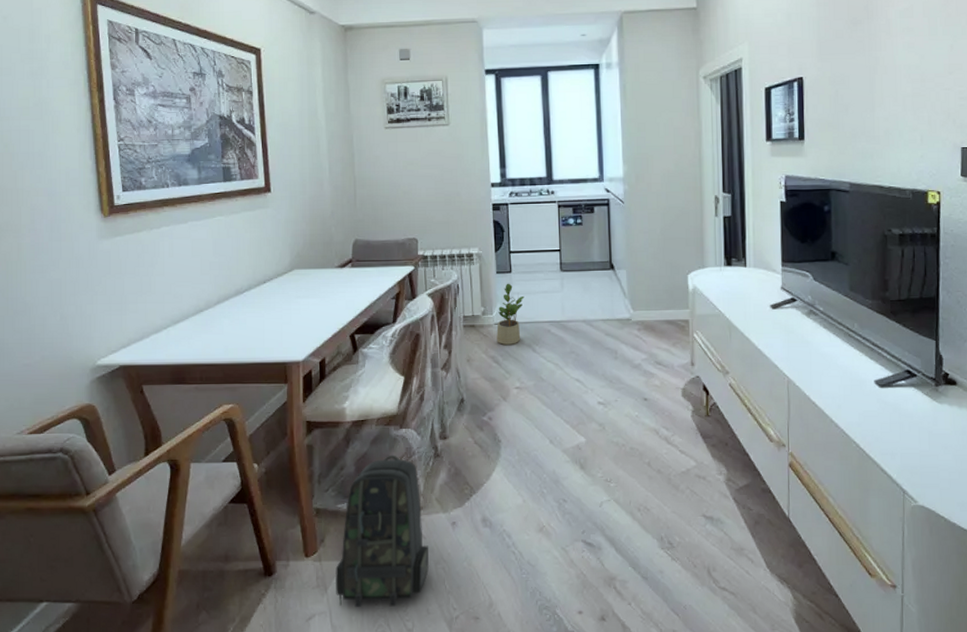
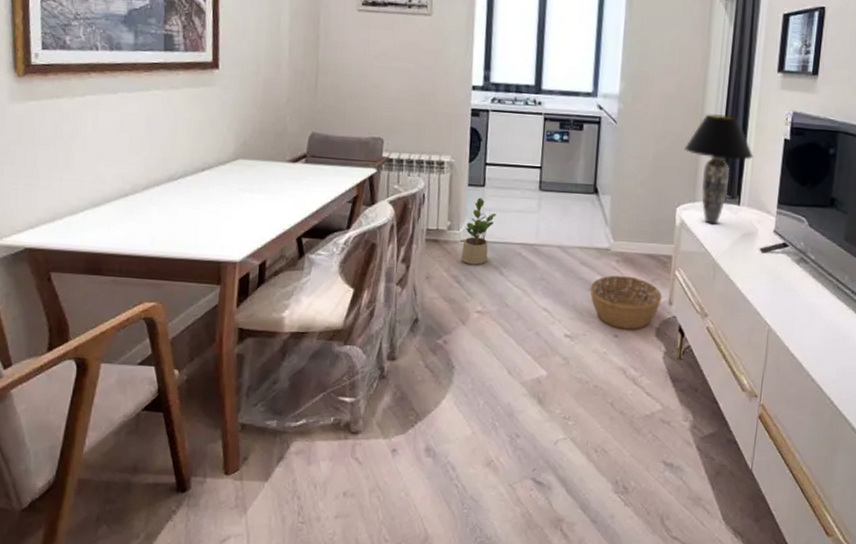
backpack: present [334,455,429,607] -> none [255,372,365,534]
basket: none [616,342,684,393] -> present [590,275,663,330]
table lamp: none [689,185,753,287] -> present [684,114,753,224]

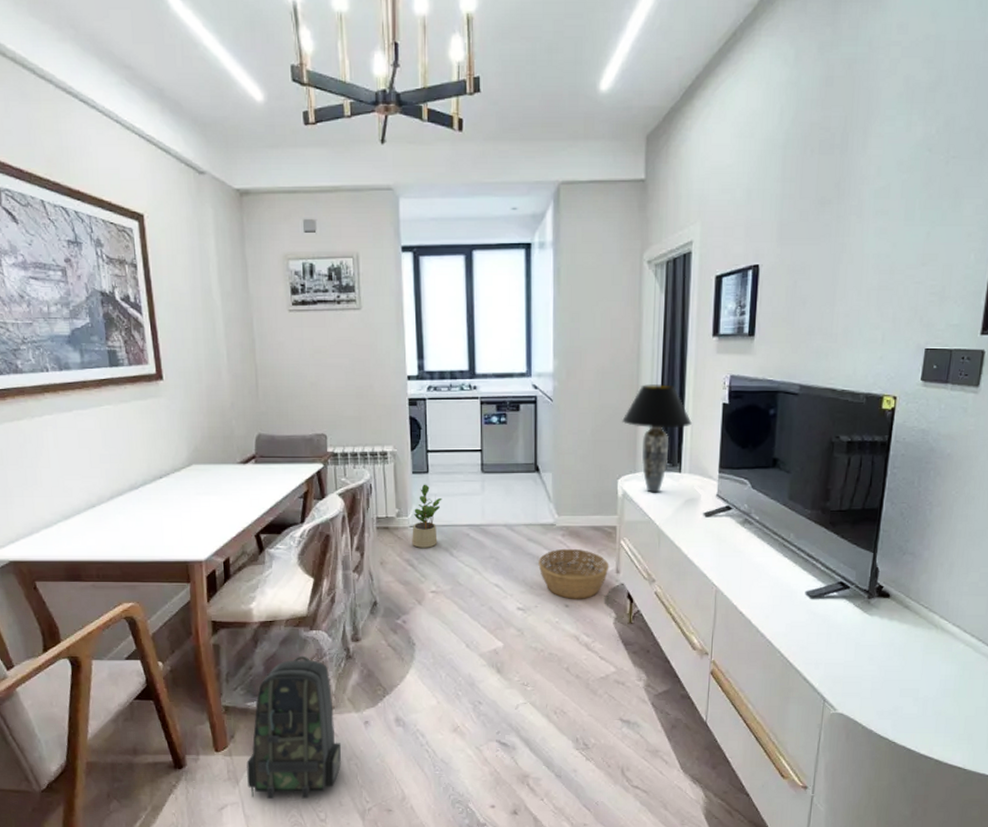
backpack: none [255,372,365,534] -> present [246,655,342,799]

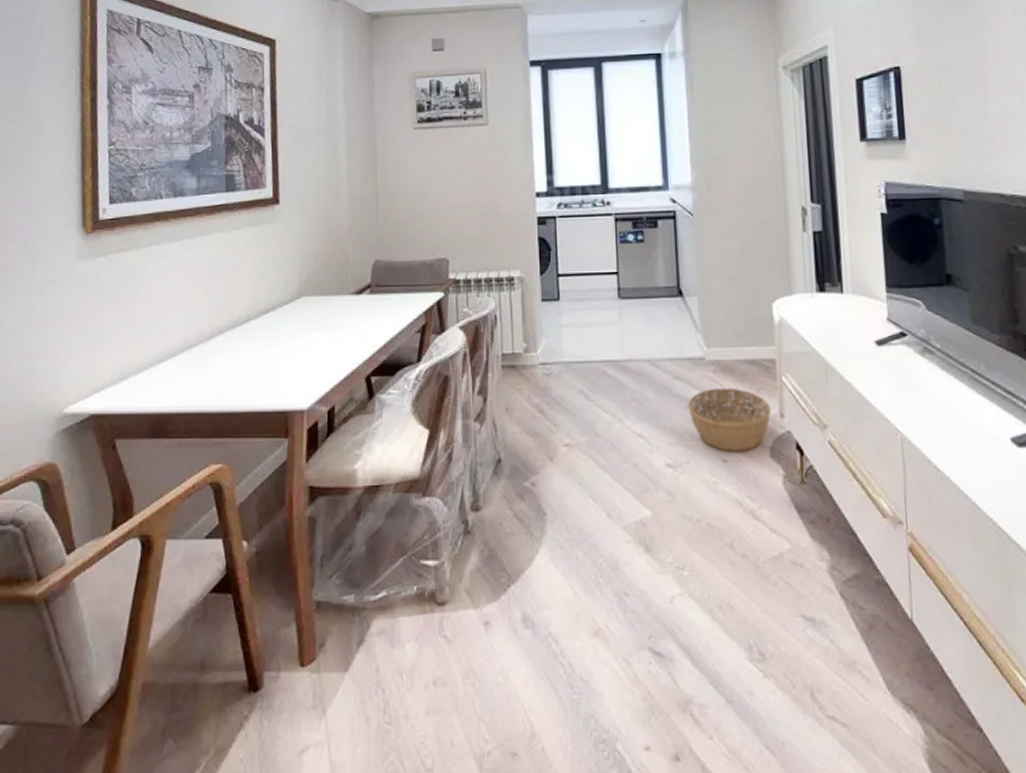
backpack: present [246,655,342,799] -> none [335,531,456,737]
potted plant: present [412,484,442,548] -> none [541,313,575,390]
table lamp: present [622,384,692,493] -> none [771,194,849,318]

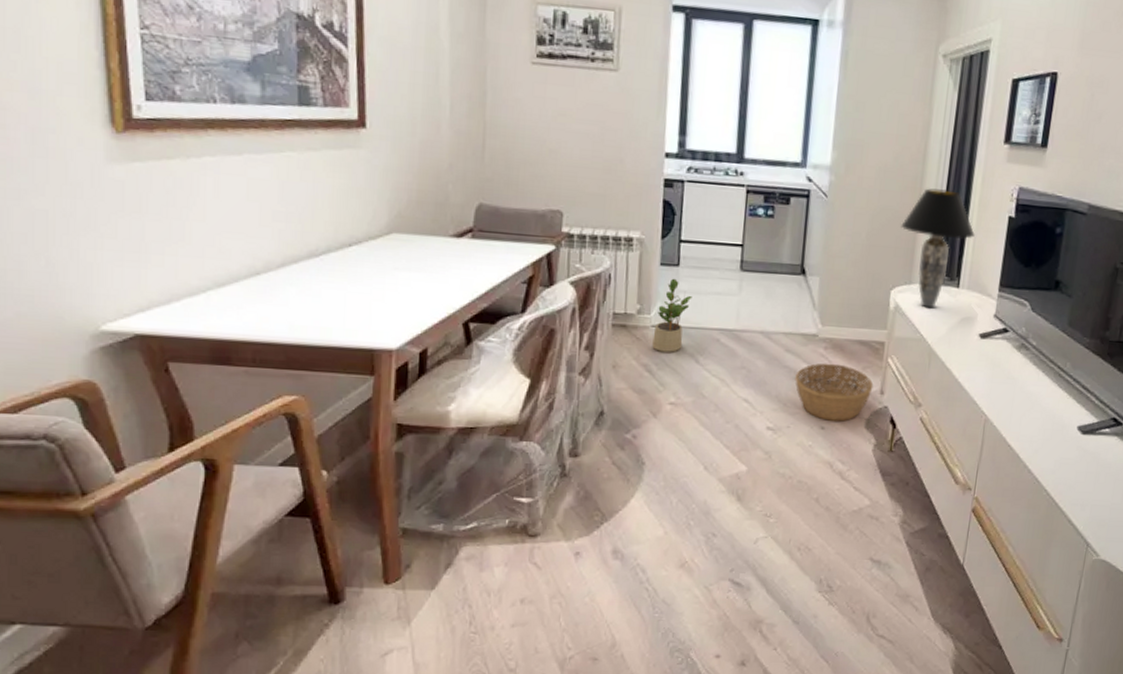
potted plant: none [541,313,575,390] -> present [652,278,692,352]
table lamp: none [771,194,849,318] -> present [901,188,975,308]

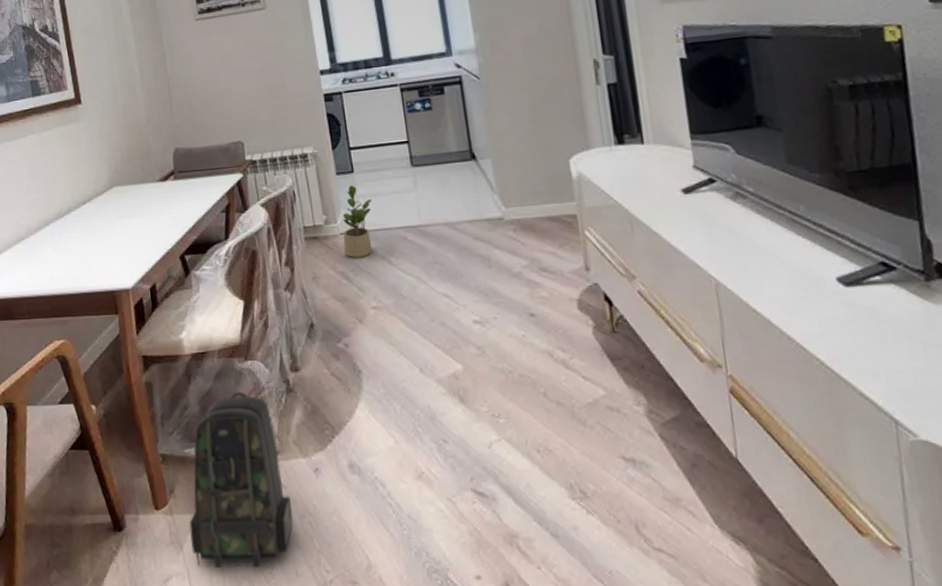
backpack: none [421,471,545,644] -> present [189,391,293,568]
basket: present [795,363,874,422] -> none [490,245,577,307]
table lamp: present [901,188,975,308] -> none [562,45,646,171]

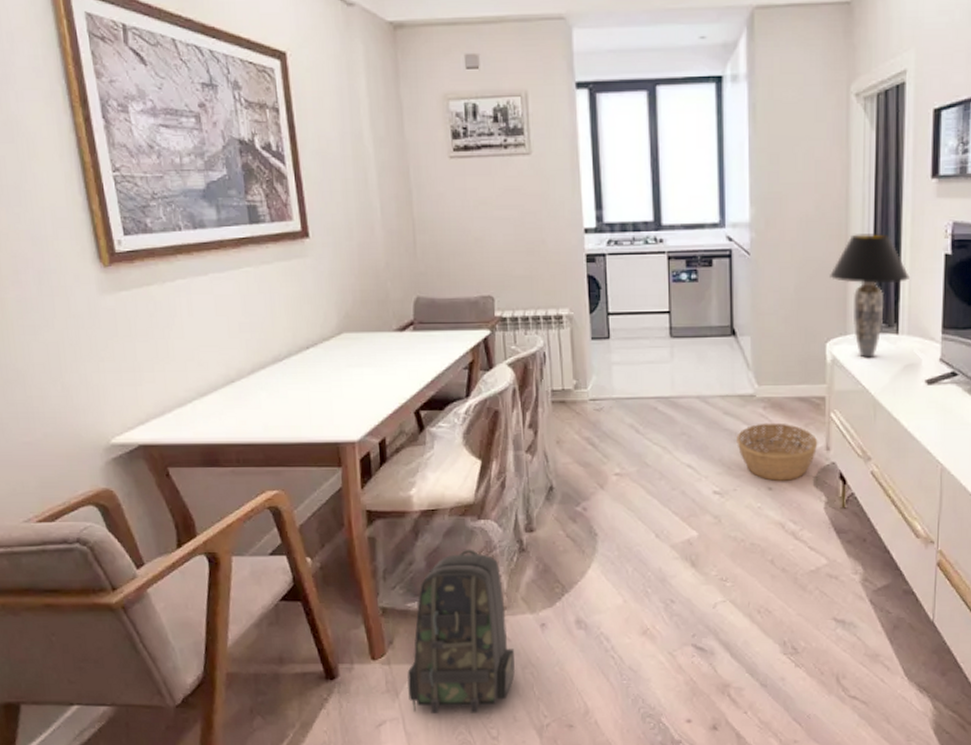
potted plant: present [343,185,373,258] -> none [592,351,626,424]
basket: none [490,245,577,307] -> present [736,423,818,481]
table lamp: none [562,45,646,171] -> present [830,234,910,358]

